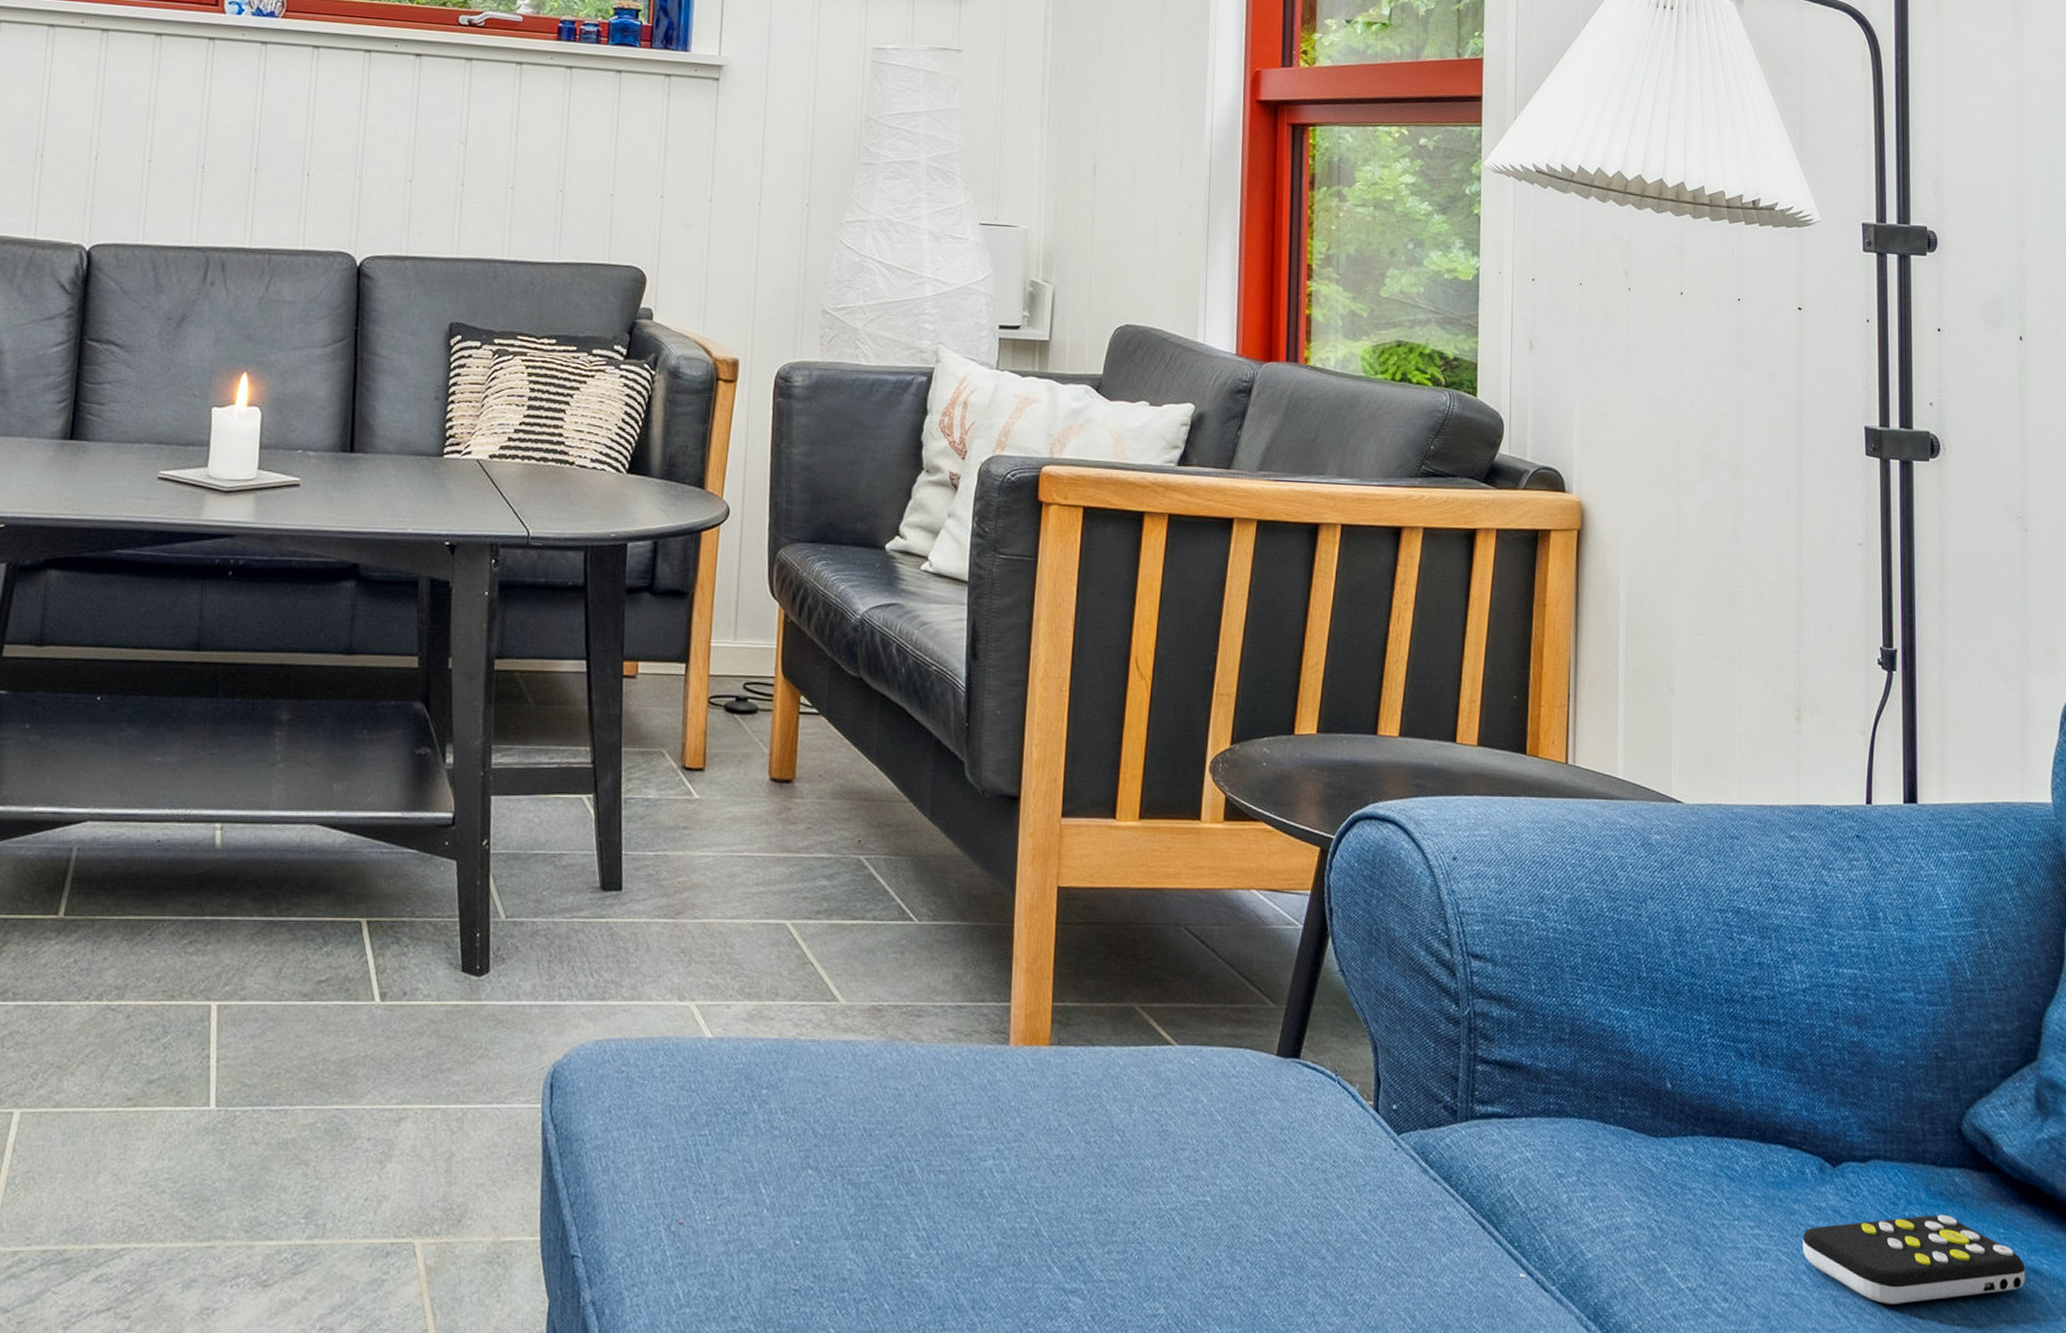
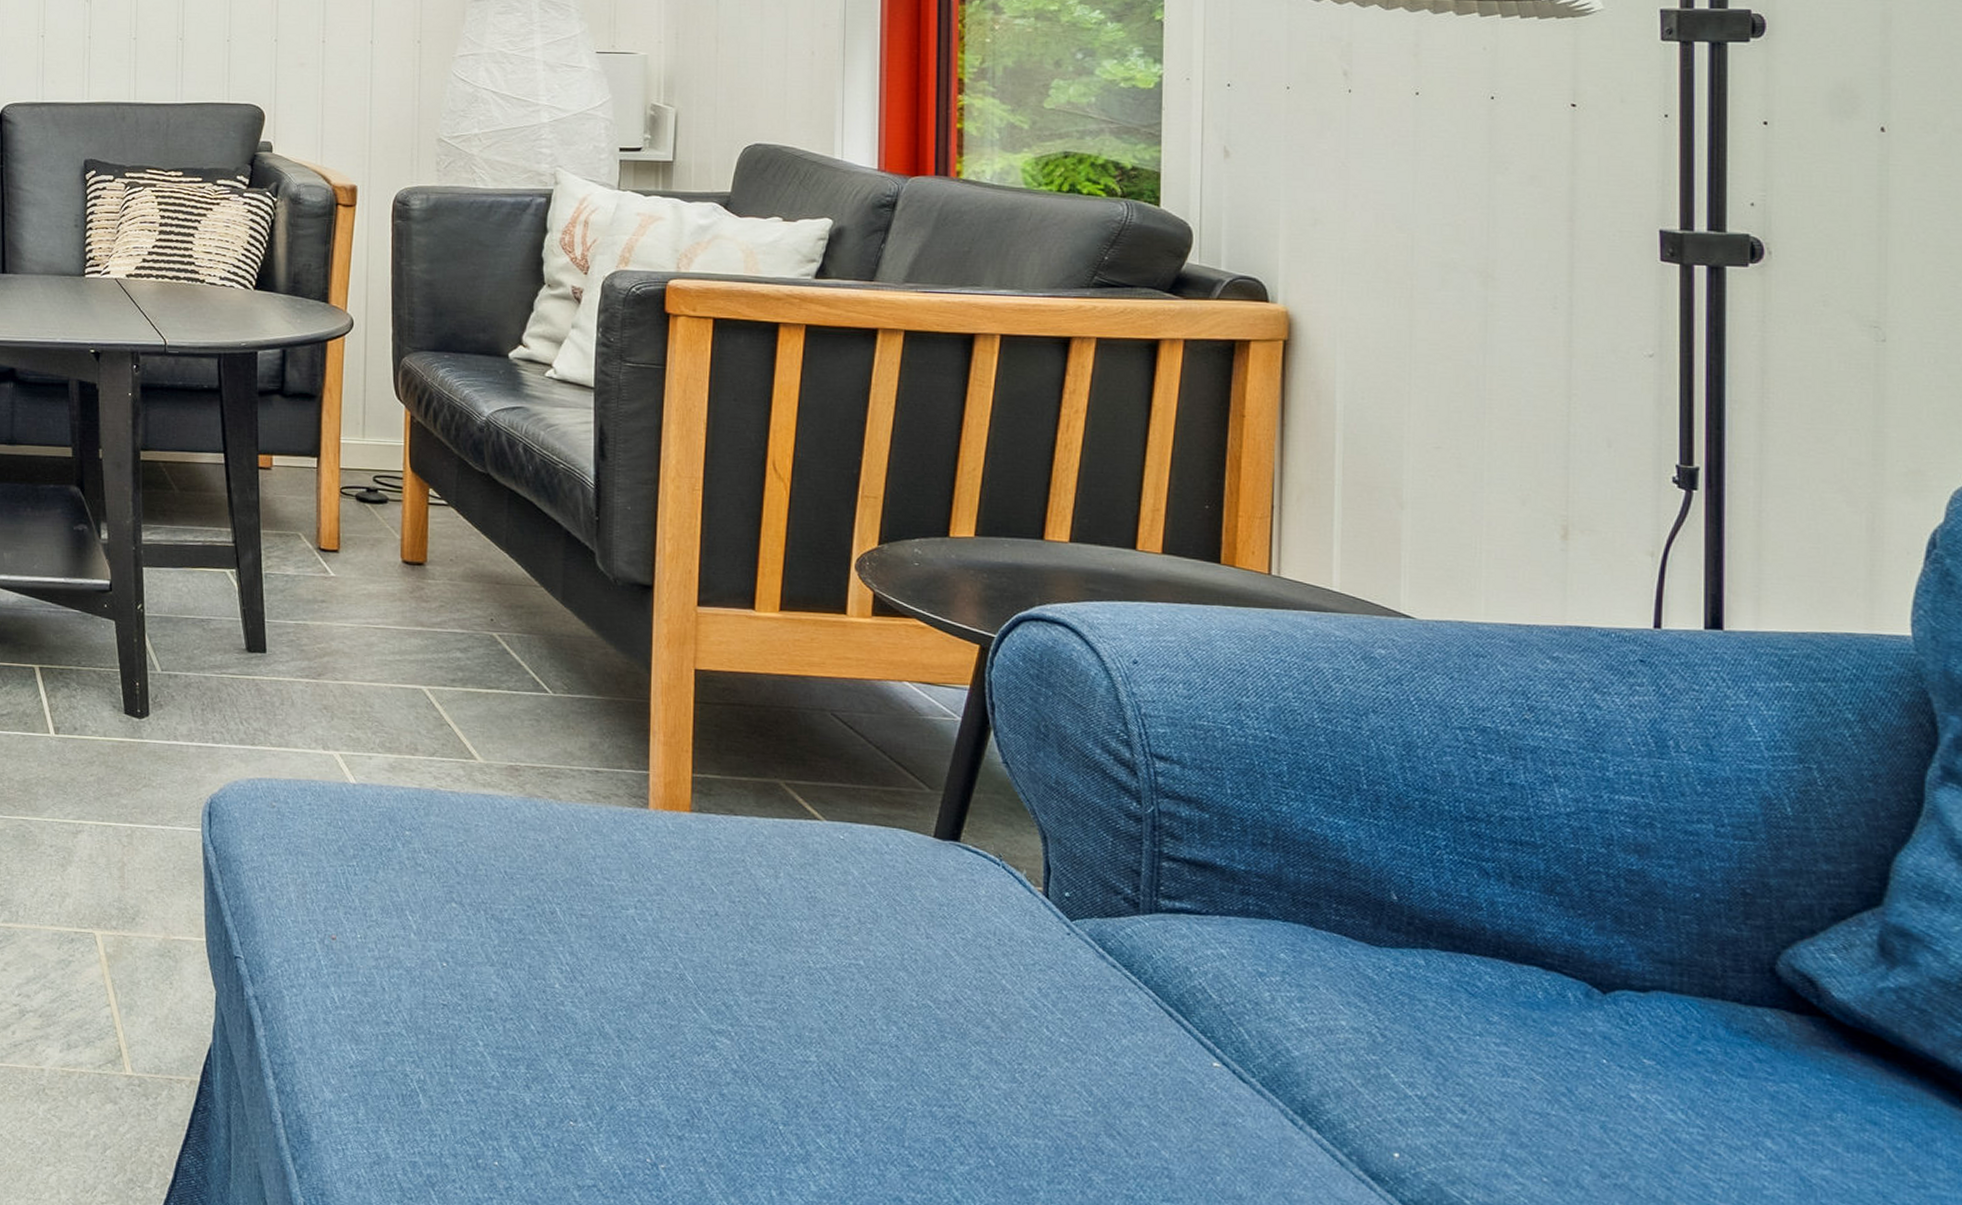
remote control: present [1802,1214,2025,1305] -> none [1561,1050,1859,1139]

